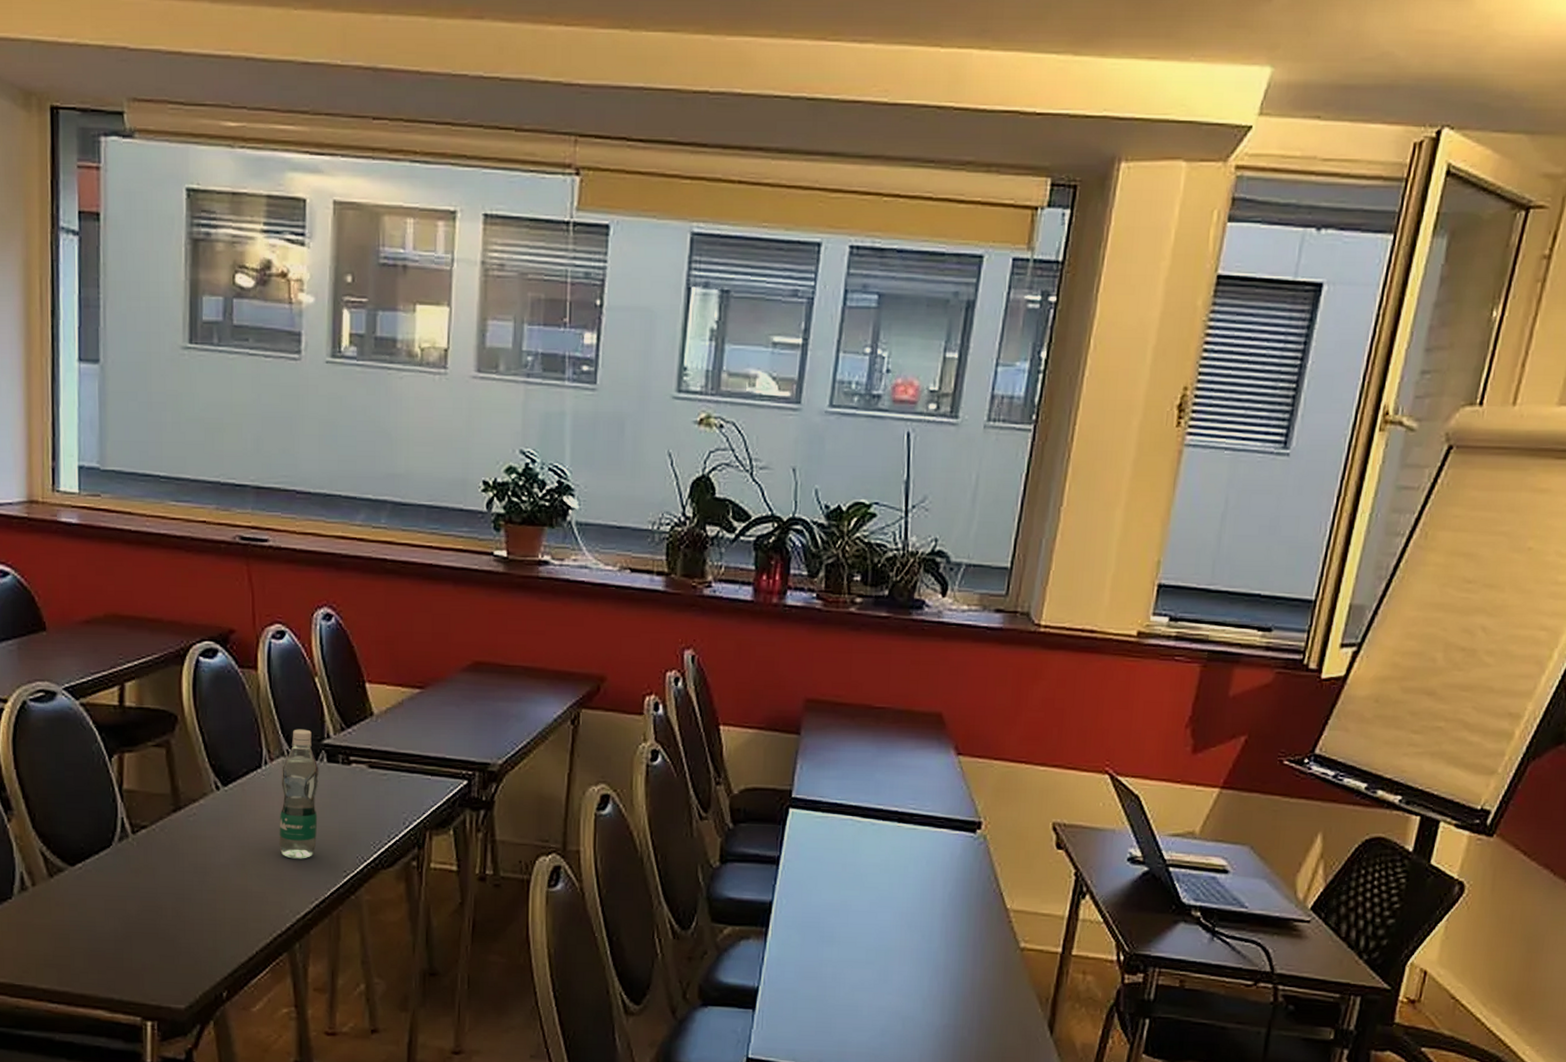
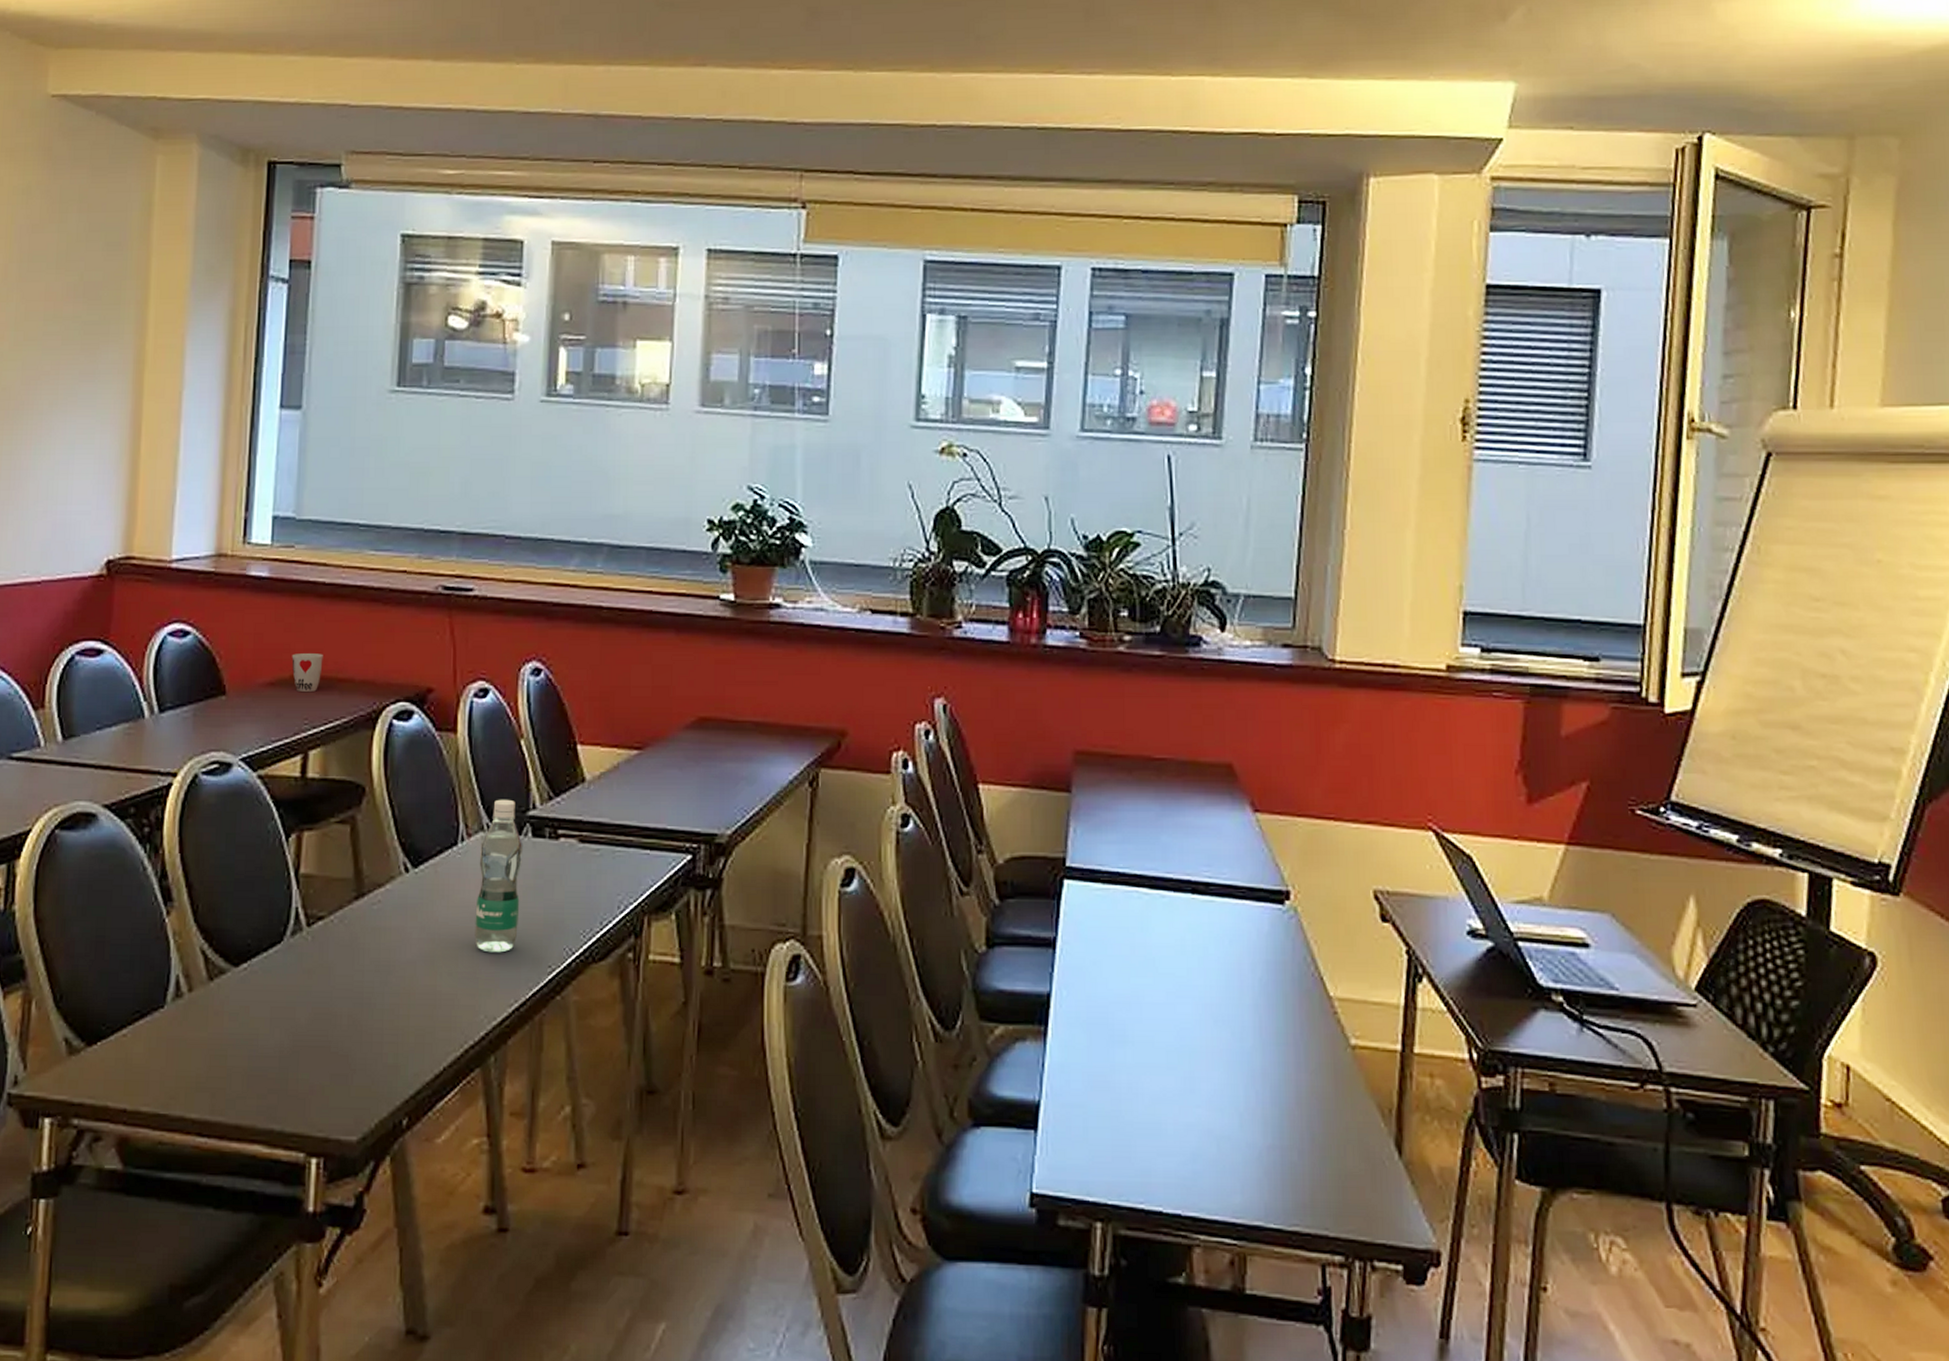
cup: none [104,595,133,631] -> present [291,653,323,693]

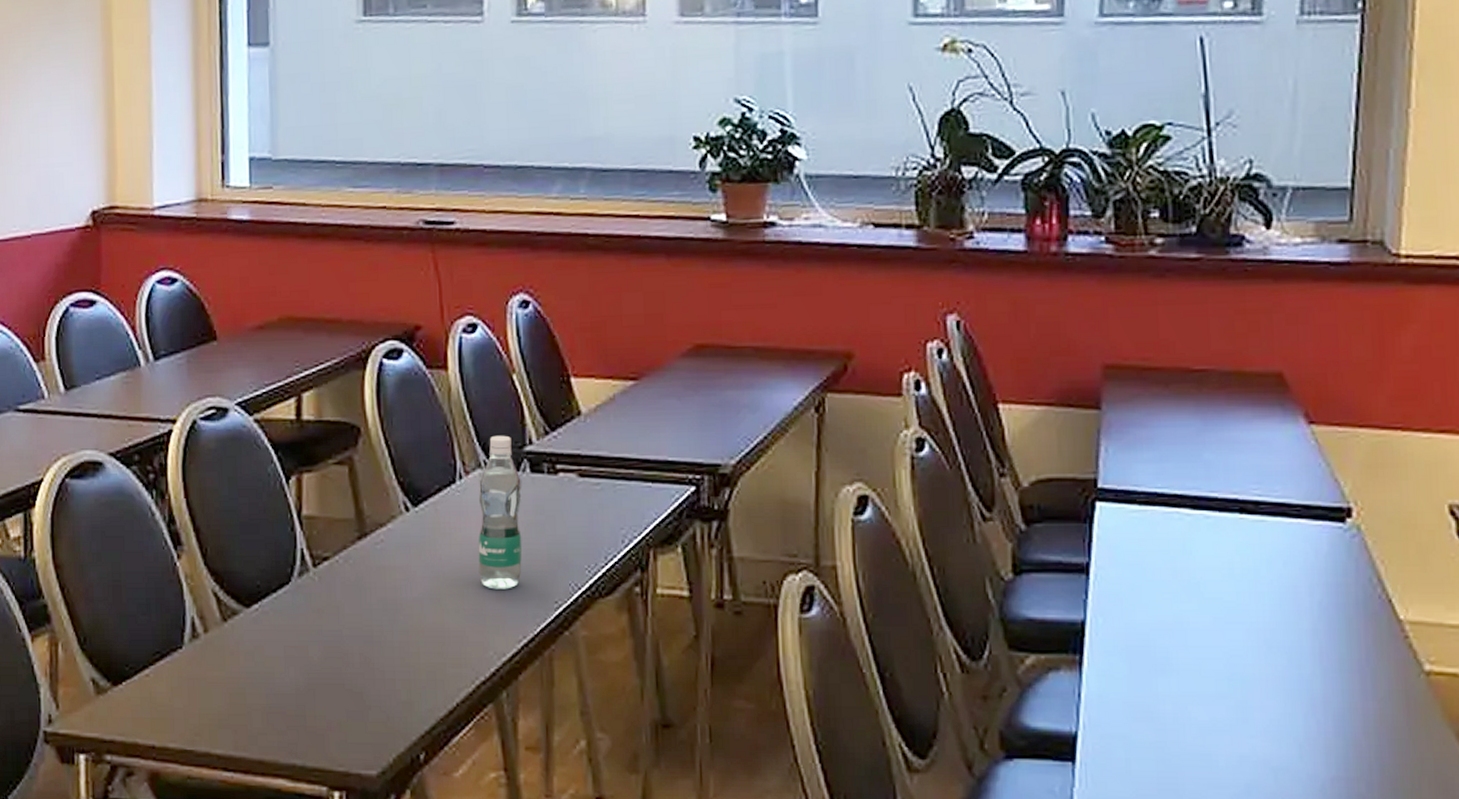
cup: present [291,653,323,693] -> none [278,295,310,335]

